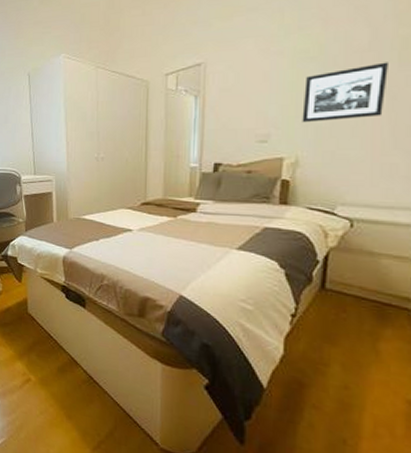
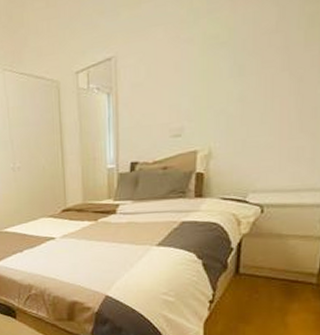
picture frame: present [302,62,388,123] -> none [213,42,295,113]

